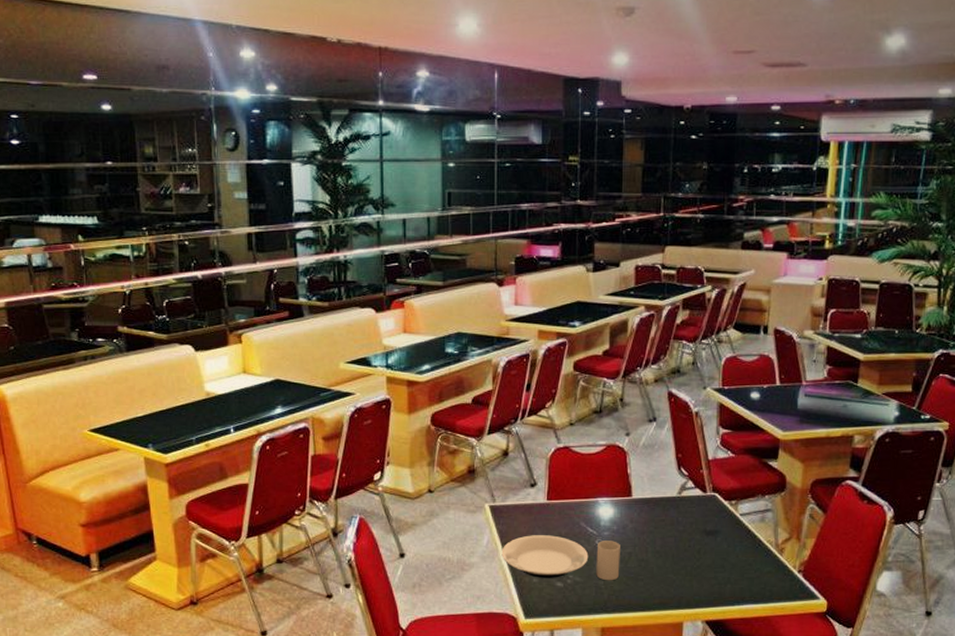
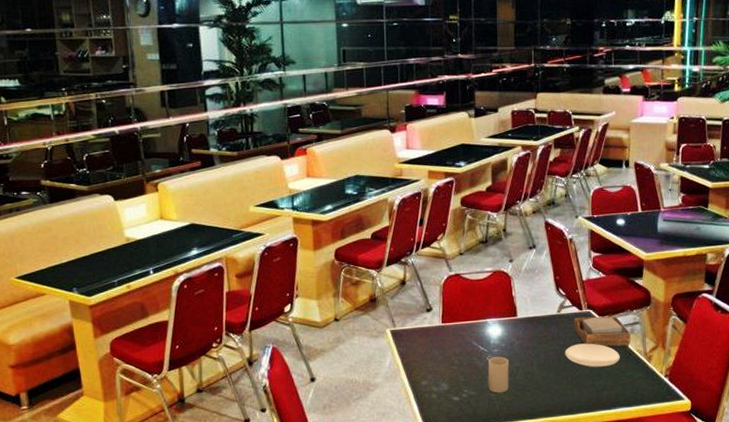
plate: present [501,535,589,578] -> none [403,354,481,394]
plate: none [684,530,748,559] -> present [565,343,620,368]
napkin holder: none [695,500,761,536] -> present [573,316,631,347]

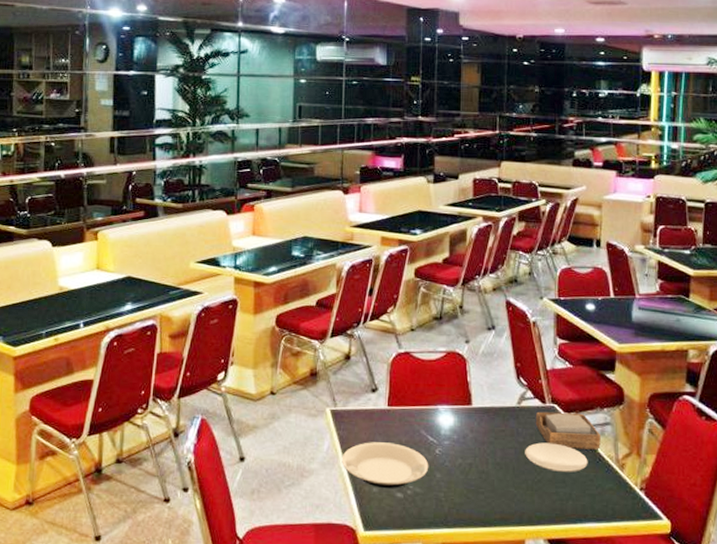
plate: none [403,354,481,394] -> present [342,442,429,488]
cup: present [488,357,509,393] -> none [436,450,461,493]

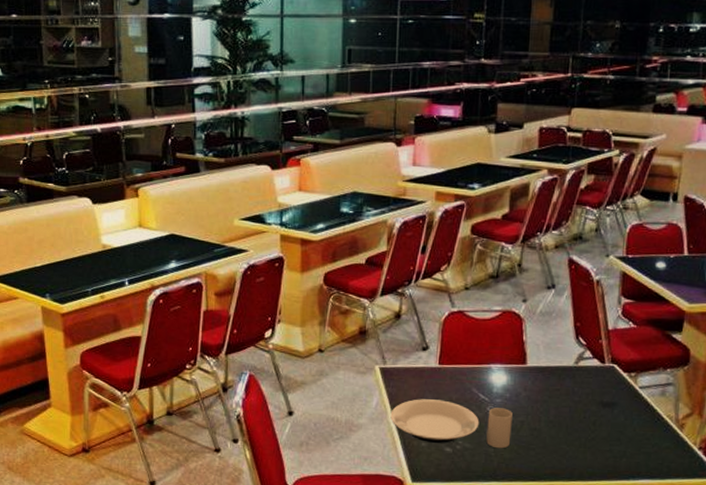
cup: none [436,450,461,493] -> present [486,408,513,449]
plate: present [525,442,588,473] -> none [579,401,646,432]
napkin holder: present [535,411,601,450] -> none [592,371,661,410]

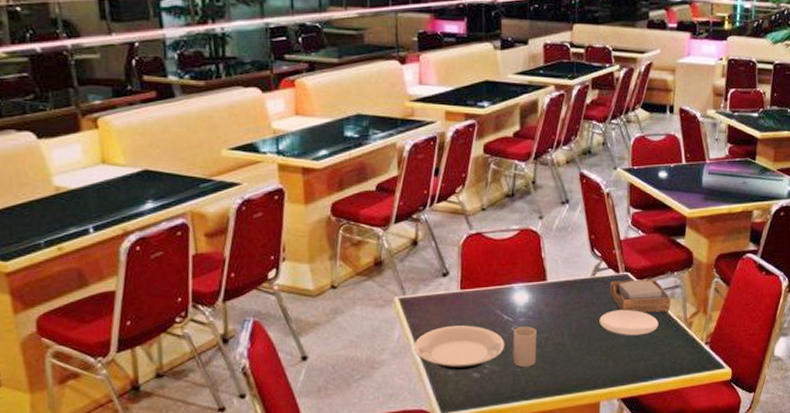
plate: none [579,401,646,432] -> present [599,309,659,337]
napkin holder: none [592,371,661,410] -> present [609,279,671,313]

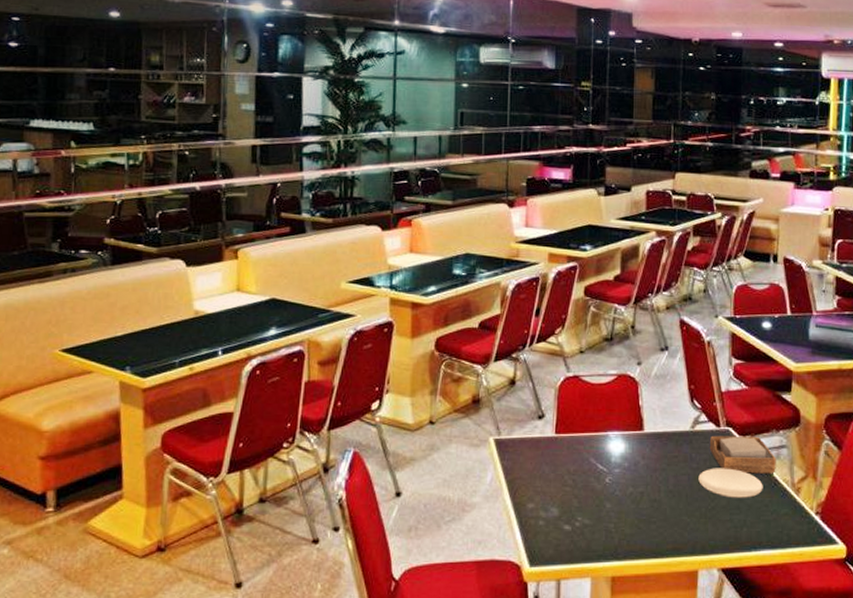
plate: present [414,325,505,370] -> none [506,472,599,520]
cup: present [513,326,537,368] -> none [606,478,632,524]

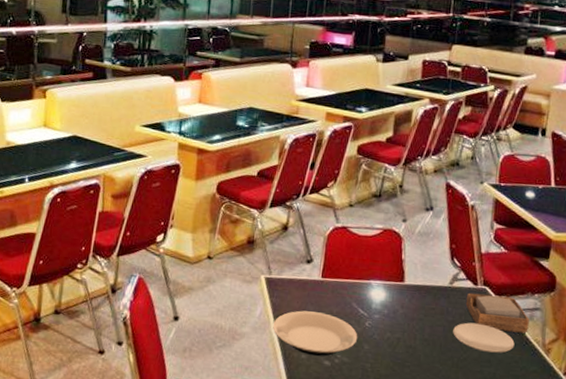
plate: none [506,472,599,520] -> present [273,310,358,356]

